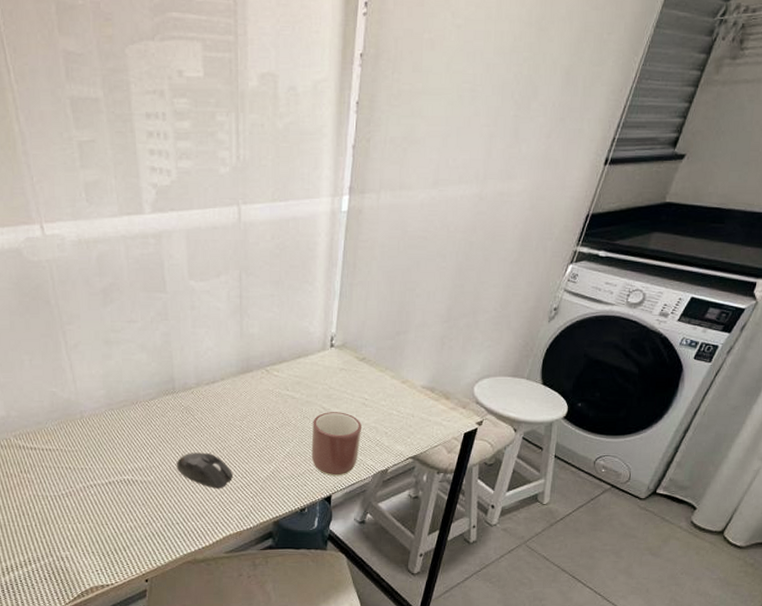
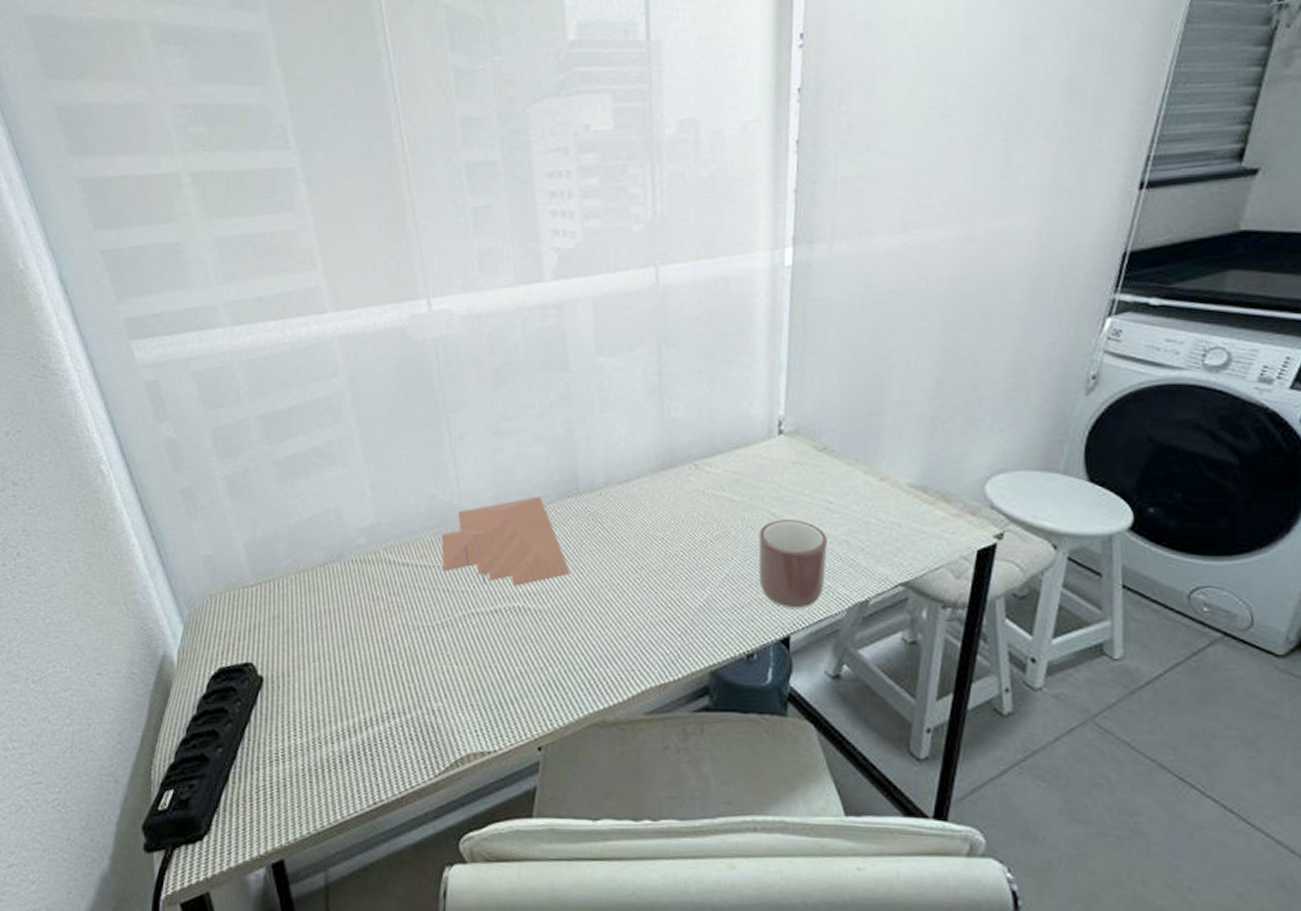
papers: none [62,394,168,464] -> present [441,496,570,586]
mouse: present [176,452,234,489] -> none [579,572,655,622]

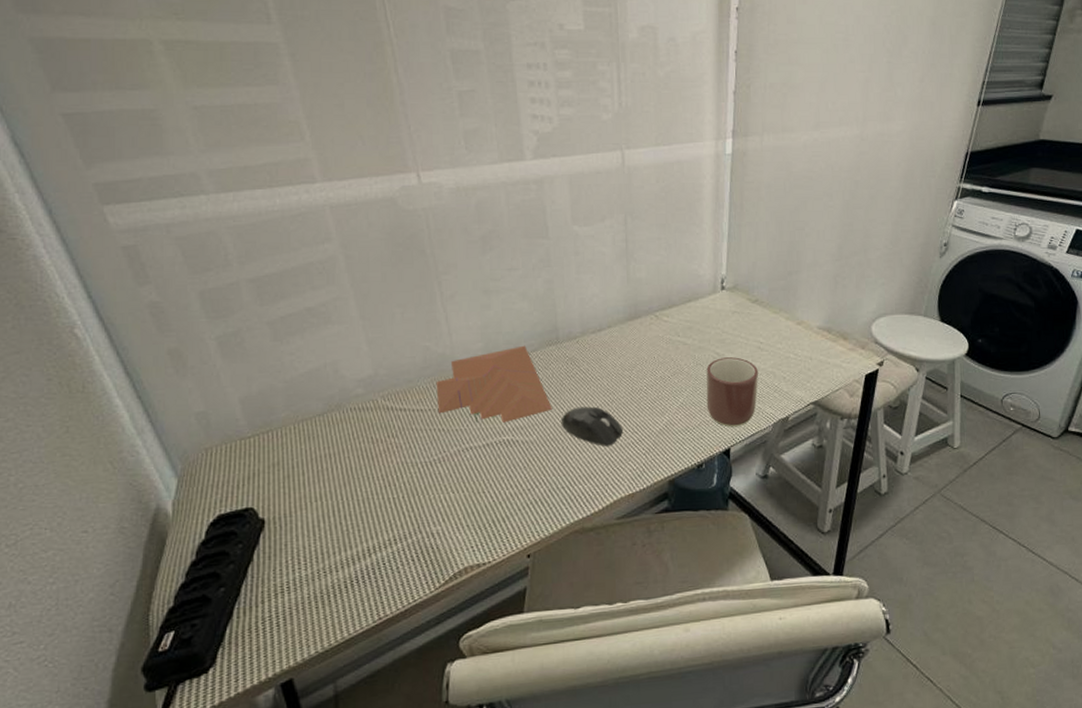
mouse: none [579,572,655,622] -> present [560,406,624,446]

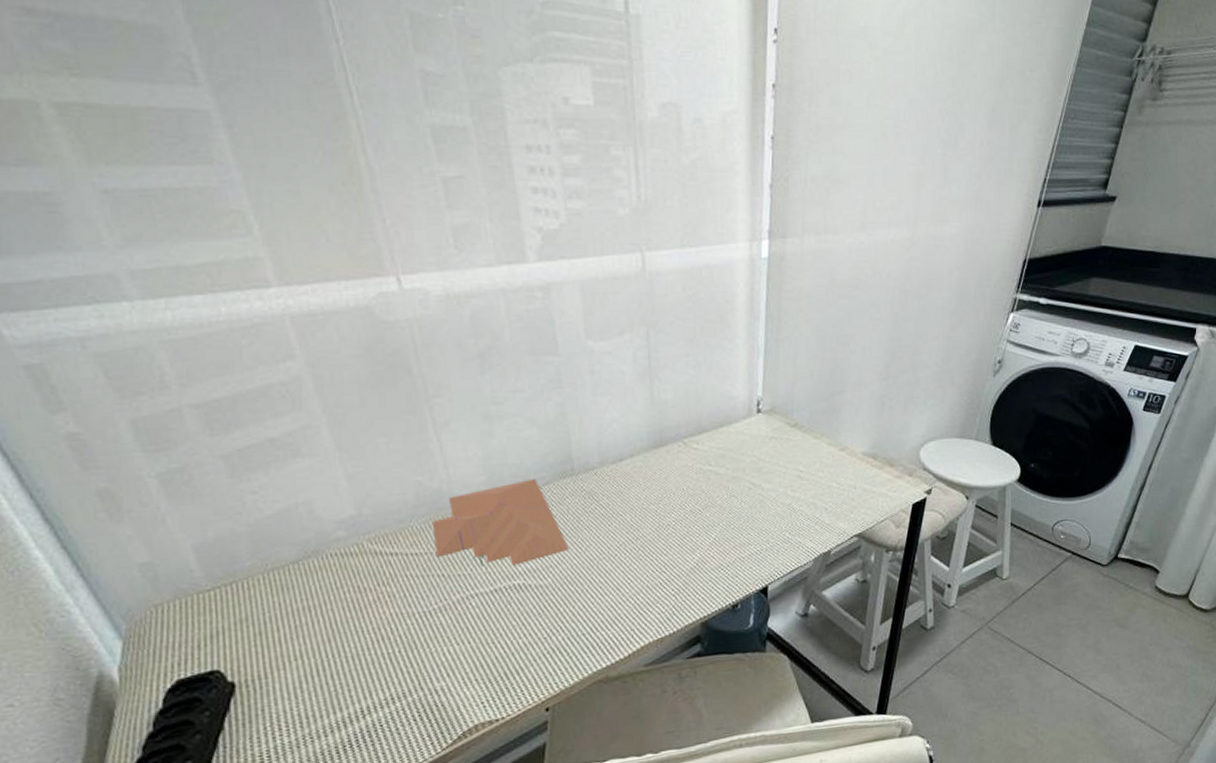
mouse: present [560,406,624,446] -> none [579,545,651,588]
mug: present [706,357,758,428] -> none [741,487,798,564]

